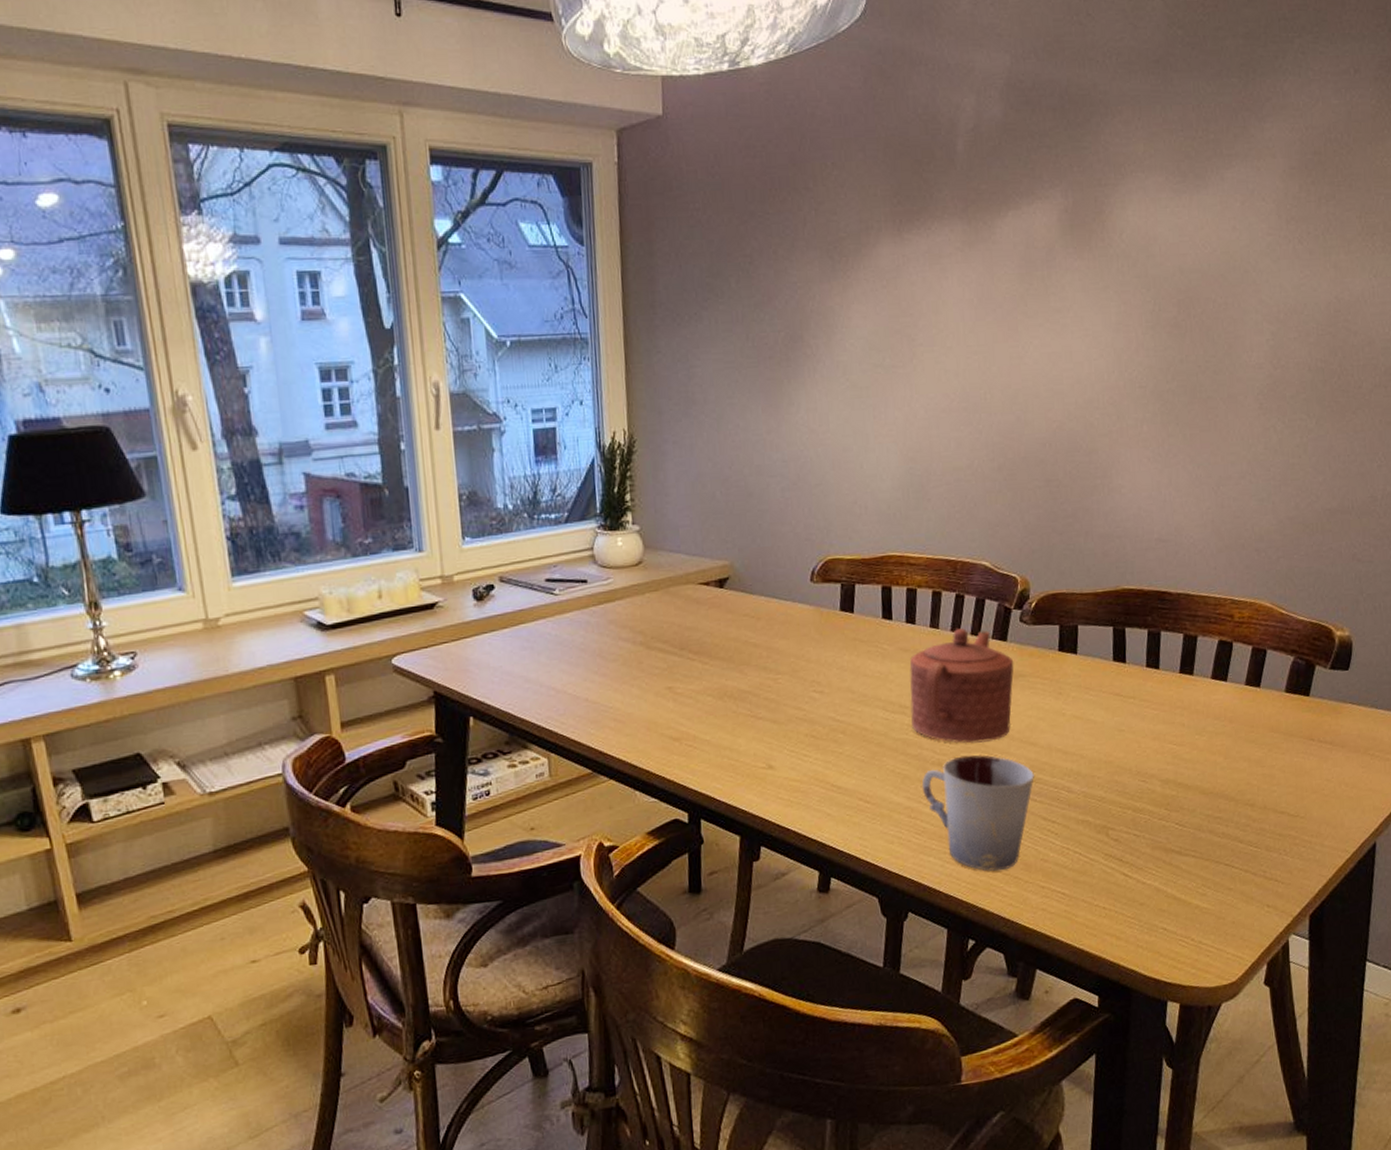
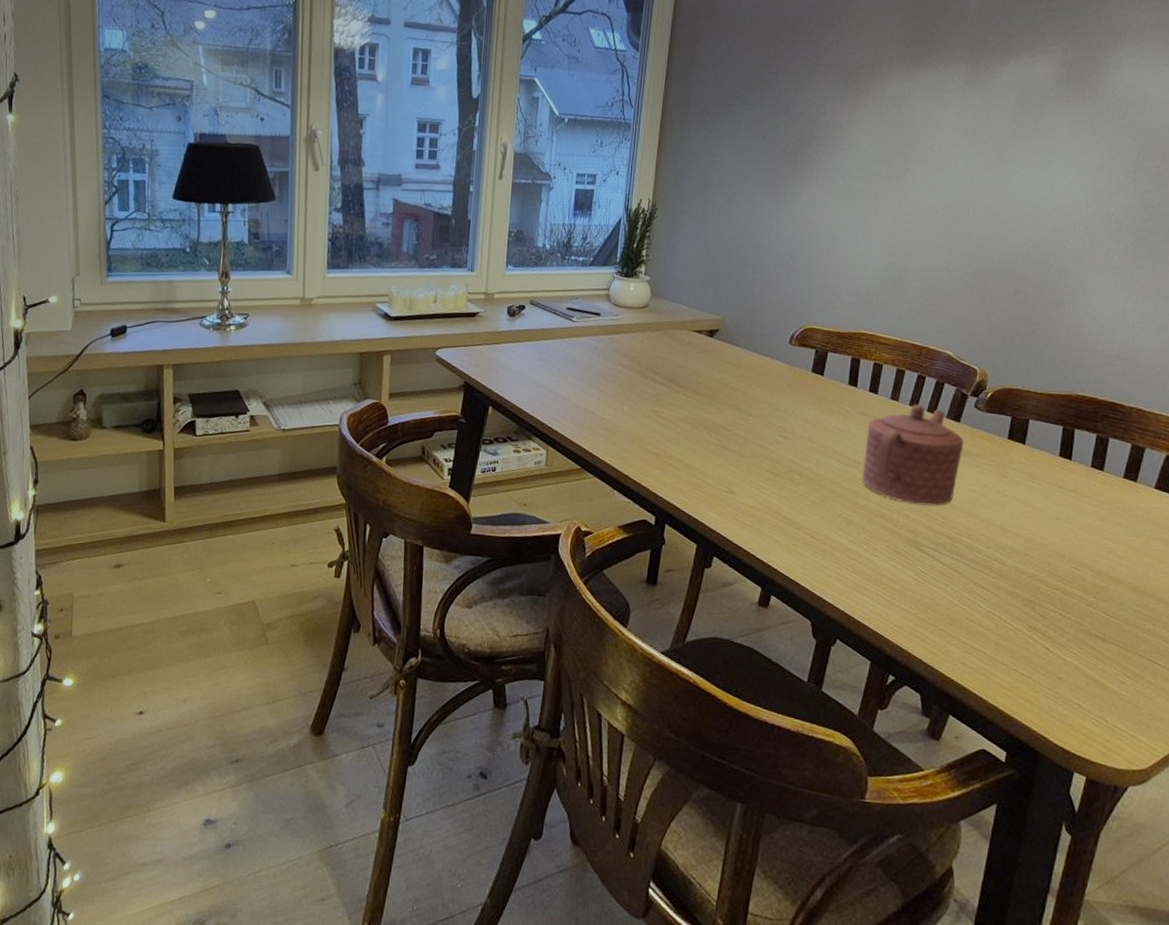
cup: present [921,755,1034,871] -> none [864,513,970,621]

